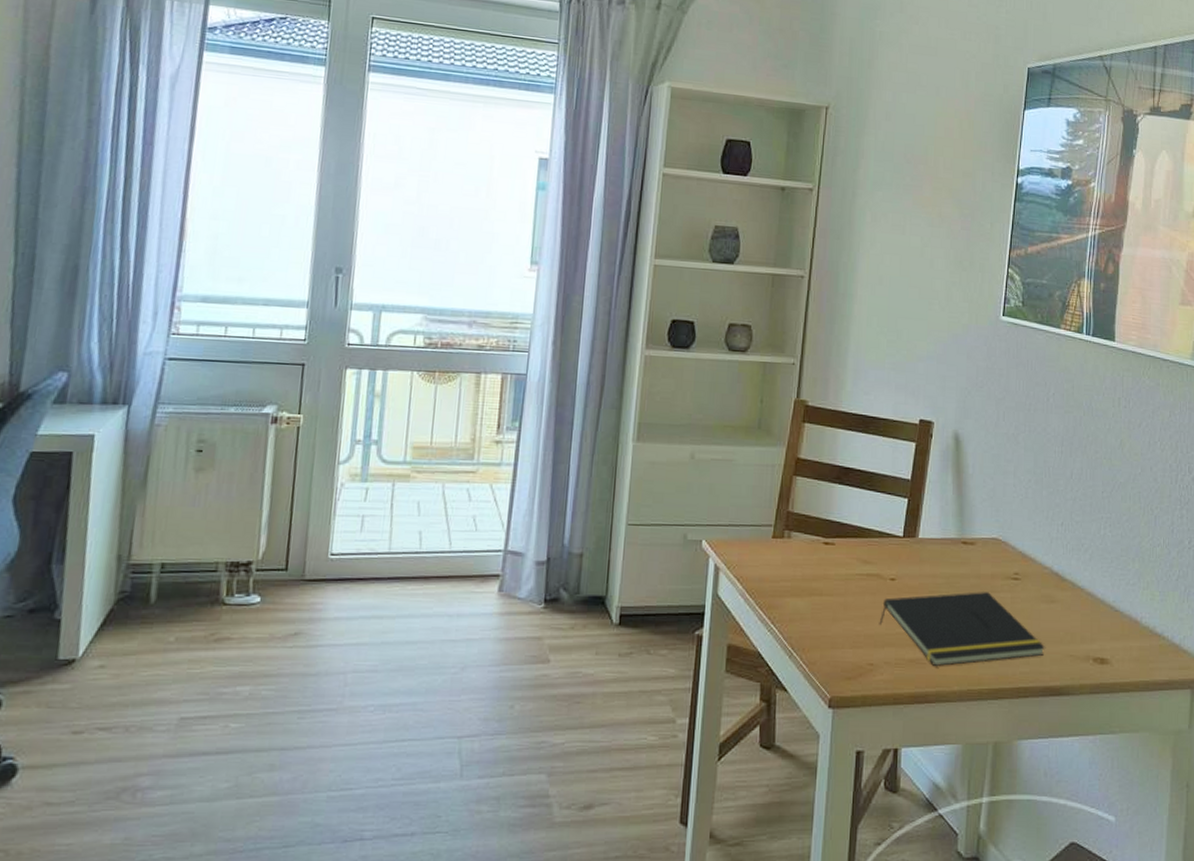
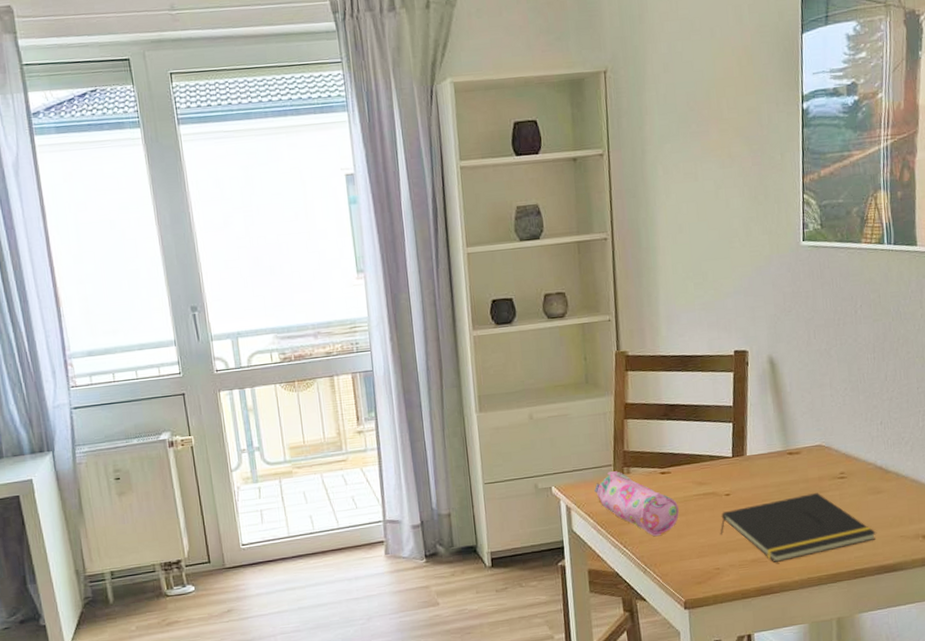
pencil case: none [749,533,838,616] -> present [594,471,679,537]

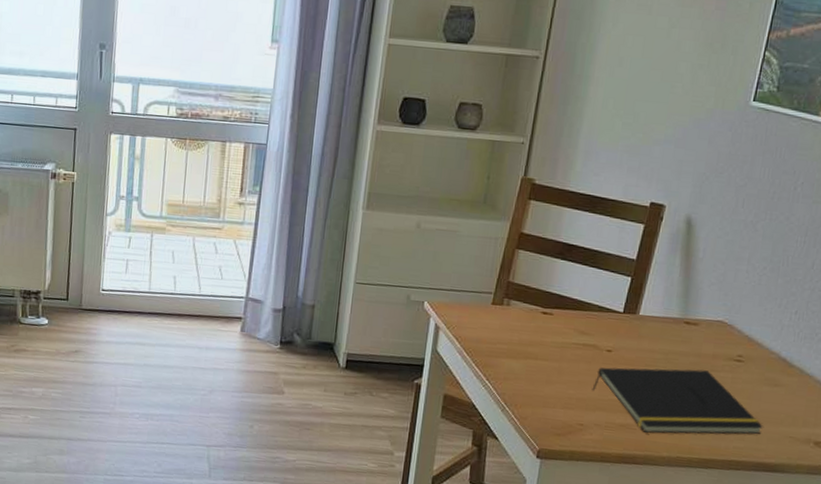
pencil case: present [594,471,679,537] -> none [468,299,554,377]

